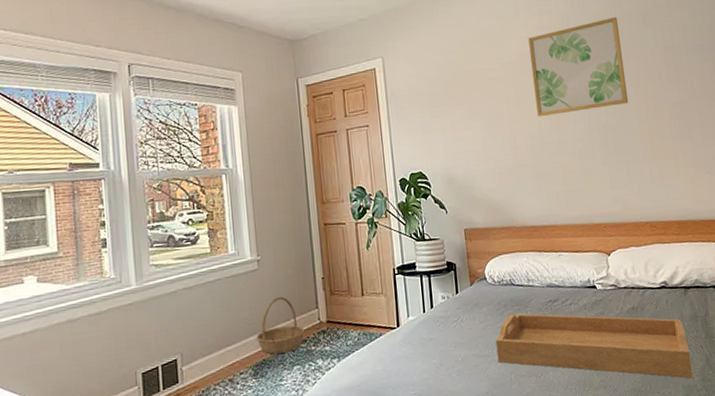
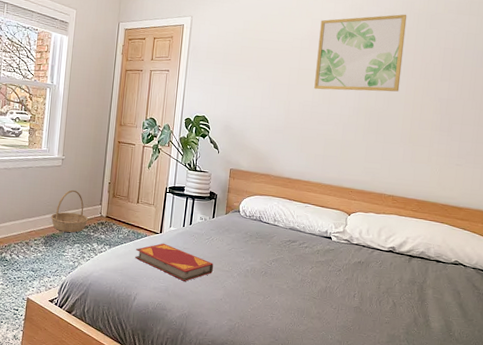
hardback book: none [372,338,471,381] -> present [135,243,214,281]
serving tray: present [495,313,693,378] -> none [235,244,402,329]

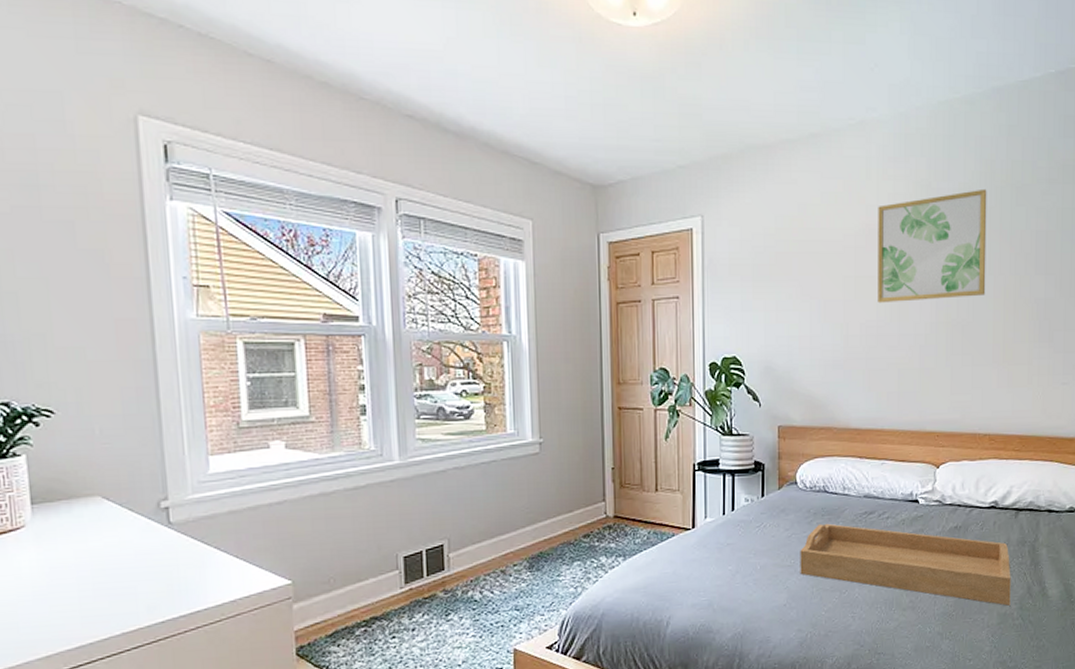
basket: present [51,189,89,233] -> none [533,485,589,547]
hardback book: present [135,243,214,281] -> none [662,541,771,589]
serving tray: none [235,244,402,329] -> present [800,523,1011,606]

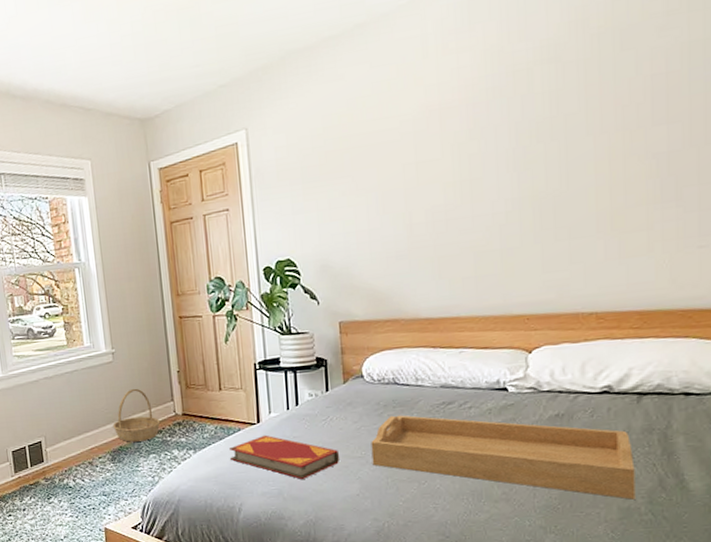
basket: none [533,485,589,547] -> present [113,388,161,442]
hardback book: none [662,541,771,589] -> present [230,435,340,479]
wall art: present [878,188,987,303] -> none [439,39,583,187]

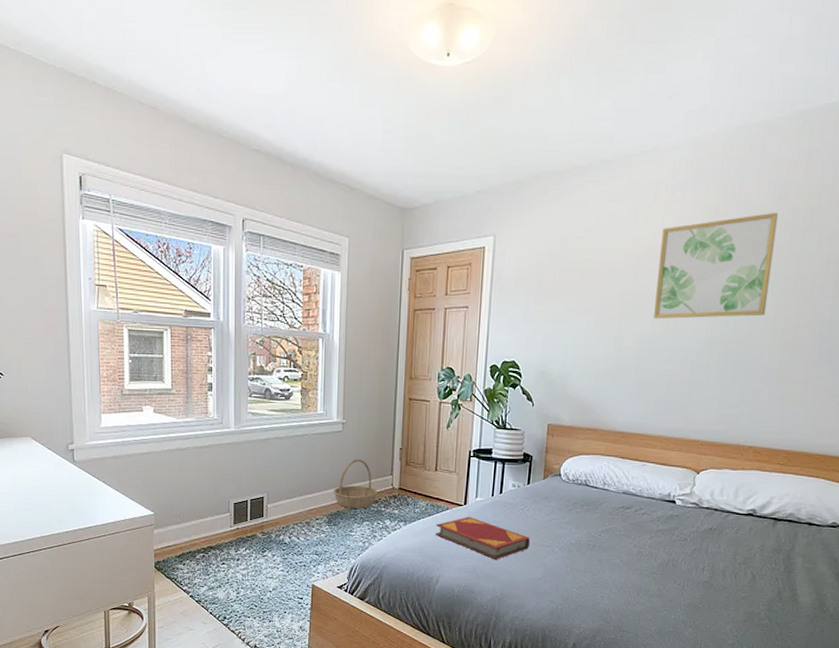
serving tray: present [371,415,636,500] -> none [556,512,763,606]
wall art: none [439,39,583,187] -> present [654,212,779,320]

